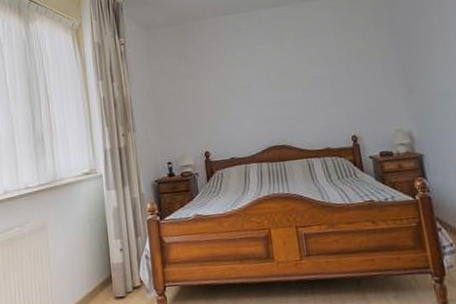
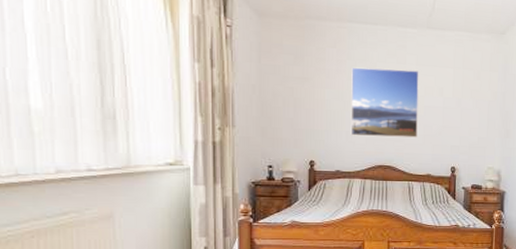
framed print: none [232,44,308,121] -> present [350,67,419,138]

